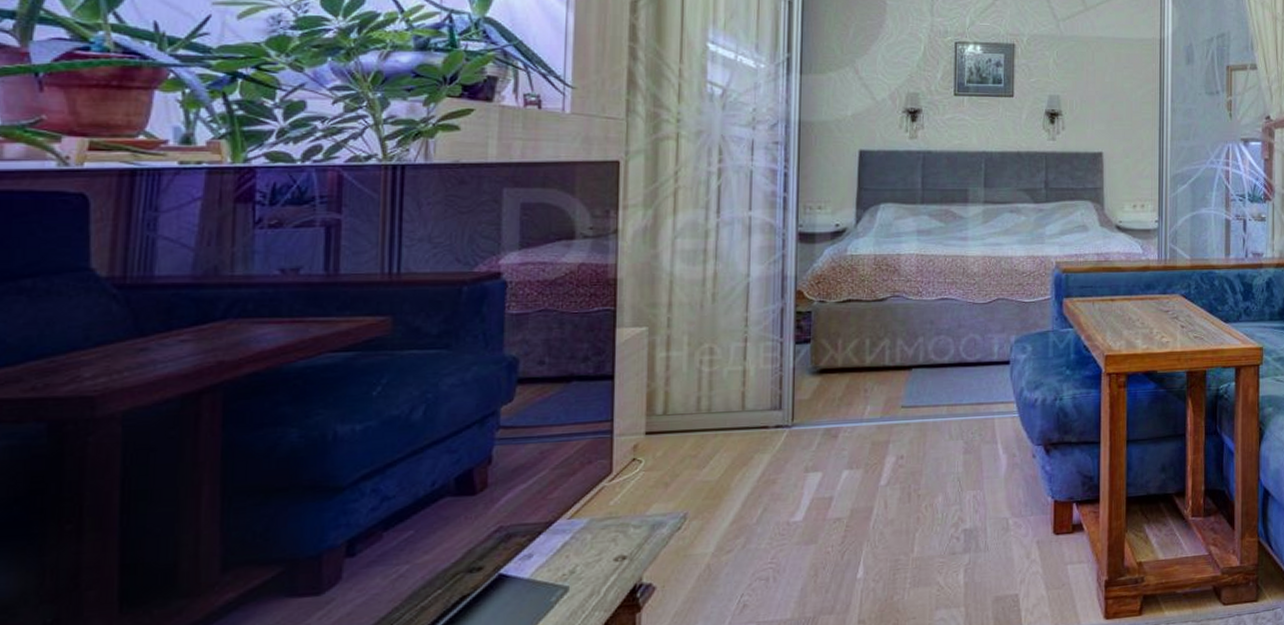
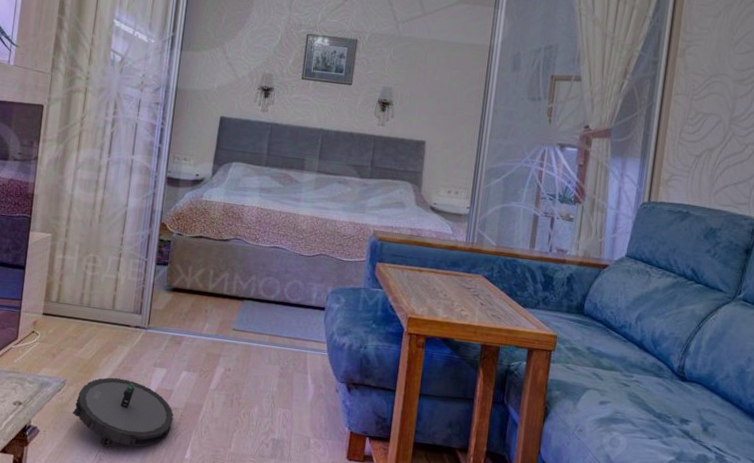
robot vacuum: none [700,495,838,589] -> present [72,377,174,448]

